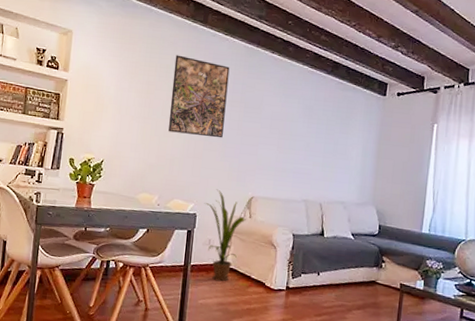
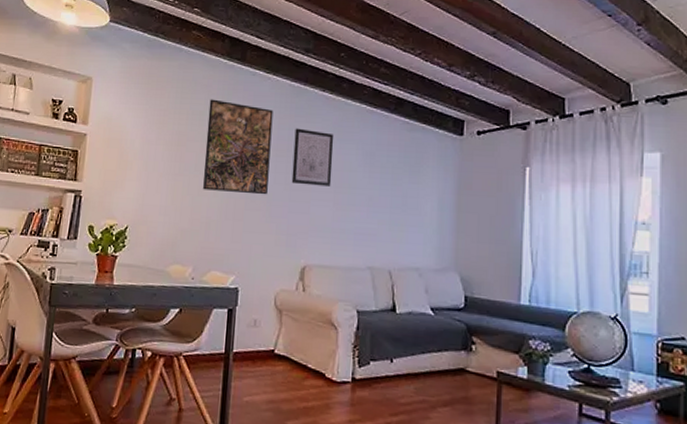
house plant: present [204,189,254,282] -> none [247,257,308,373]
wall art: none [243,83,280,133] -> present [291,128,334,187]

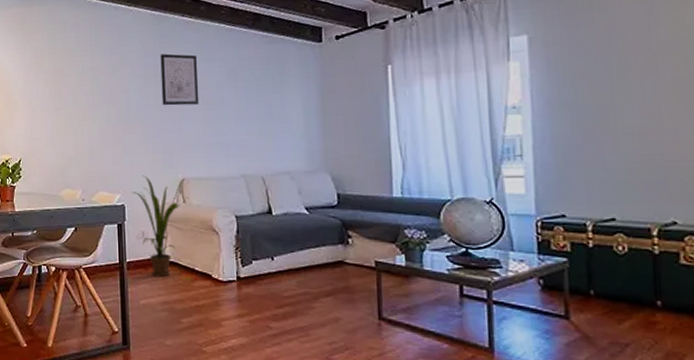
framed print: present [203,99,274,195] -> none [79,36,141,120]
house plant: none [247,257,308,373] -> present [131,175,185,278]

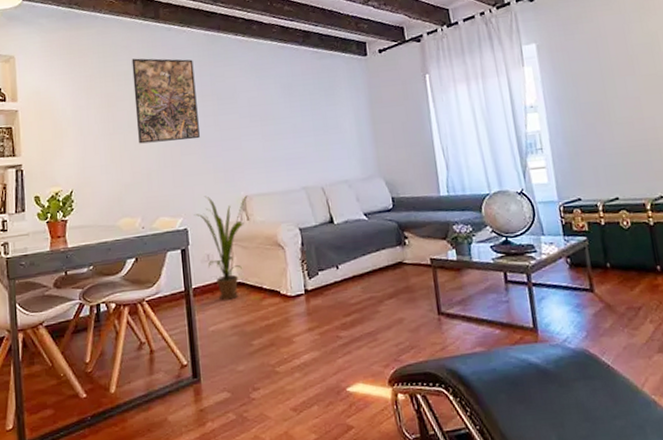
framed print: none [79,36,141,120] -> present [131,58,200,144]
wall art: present [160,53,199,106] -> none [216,72,257,124]

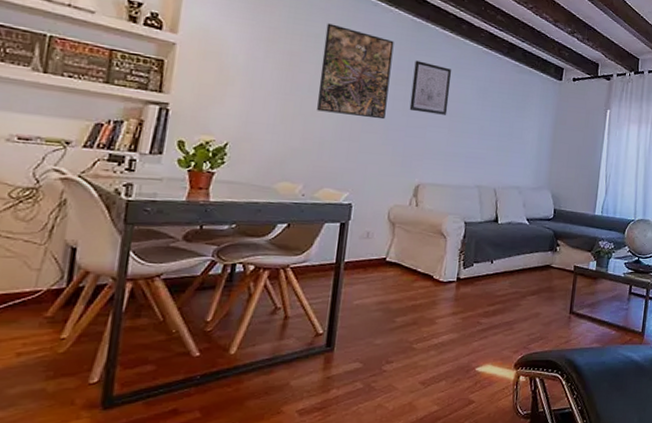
house plant: present [194,195,248,301] -> none [361,176,422,278]
wall art: none [216,72,257,124] -> present [409,60,452,115]

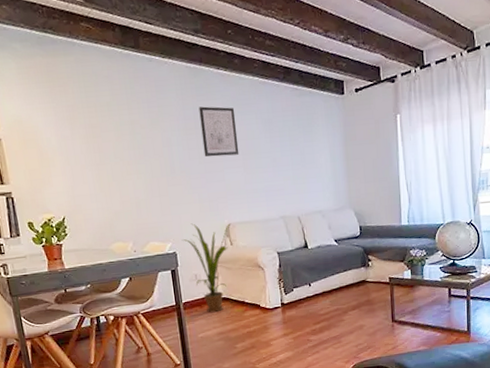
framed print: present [317,23,394,120] -> none [113,89,185,174]
house plant: none [361,176,422,278] -> present [181,223,231,313]

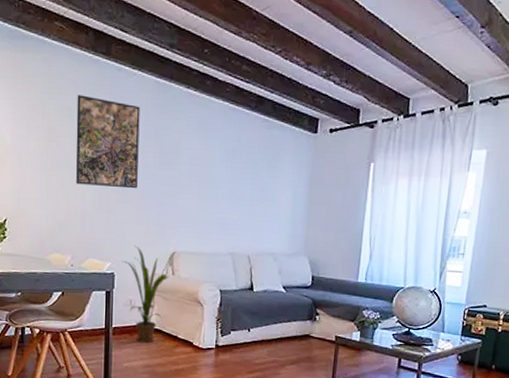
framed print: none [113,89,185,174] -> present [75,95,140,189]
wall art: present [199,106,240,157] -> none [159,125,199,181]

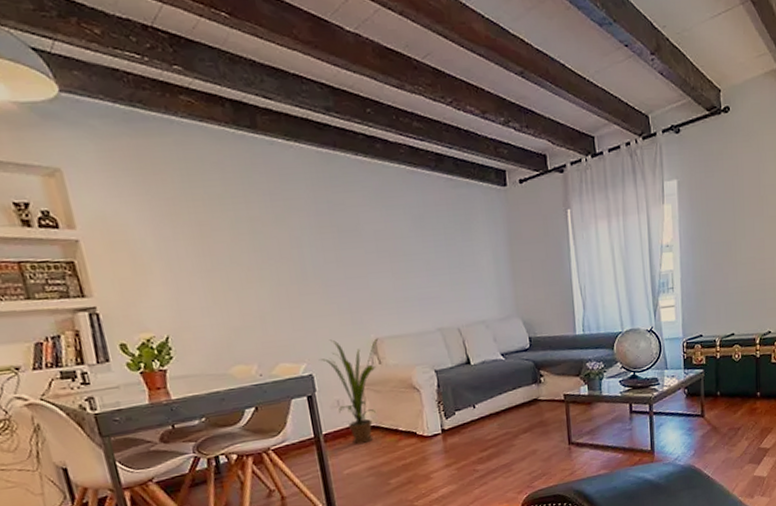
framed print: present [75,95,140,189] -> none [226,178,320,282]

